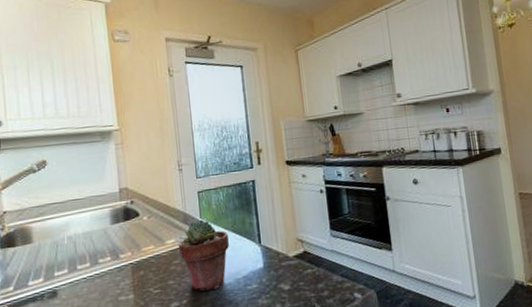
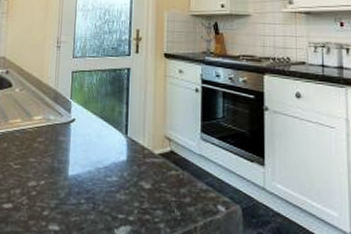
potted succulent: present [178,219,229,291] -> none [44,99,95,175]

